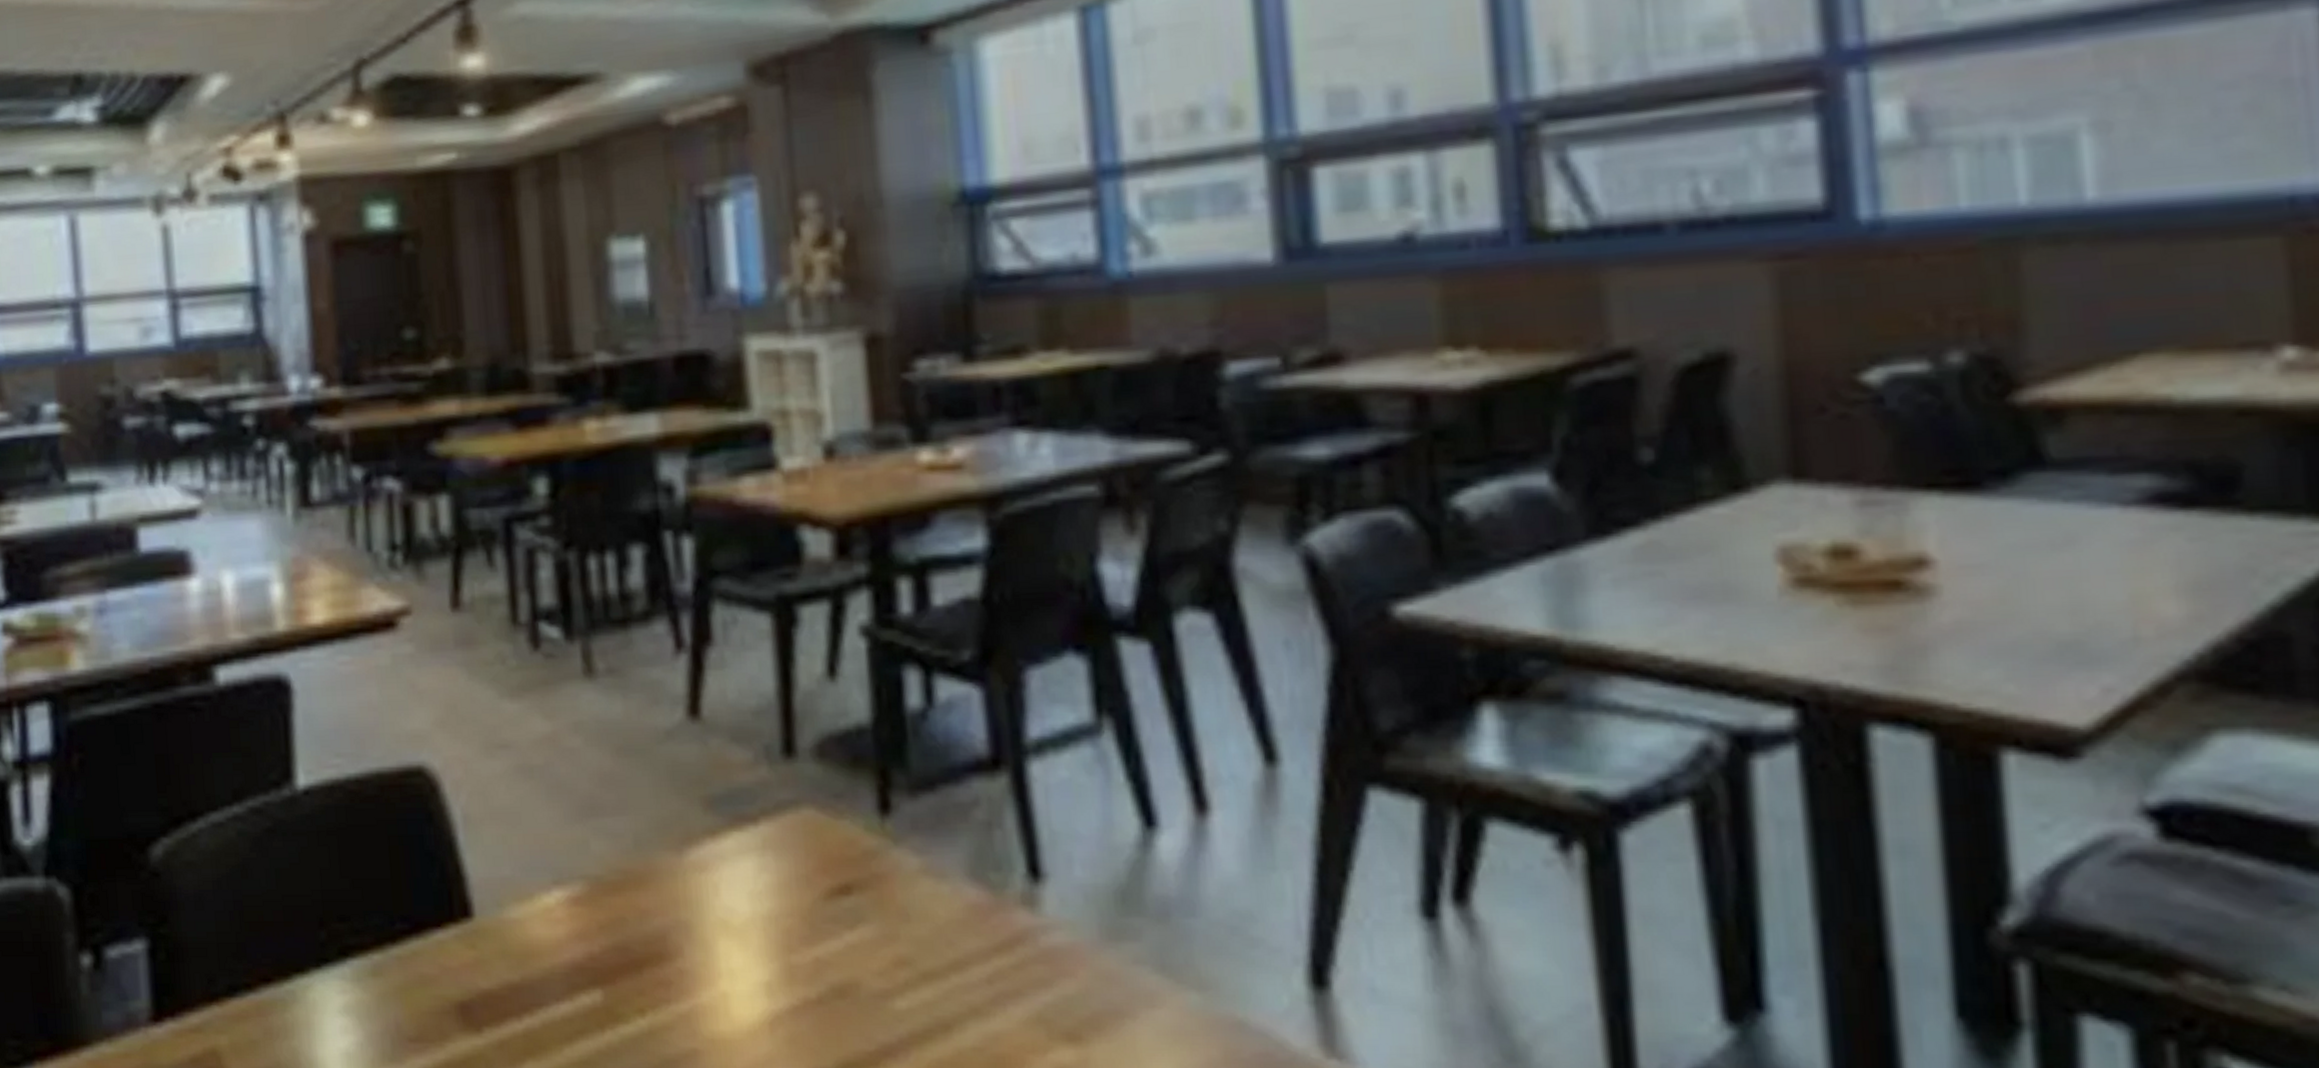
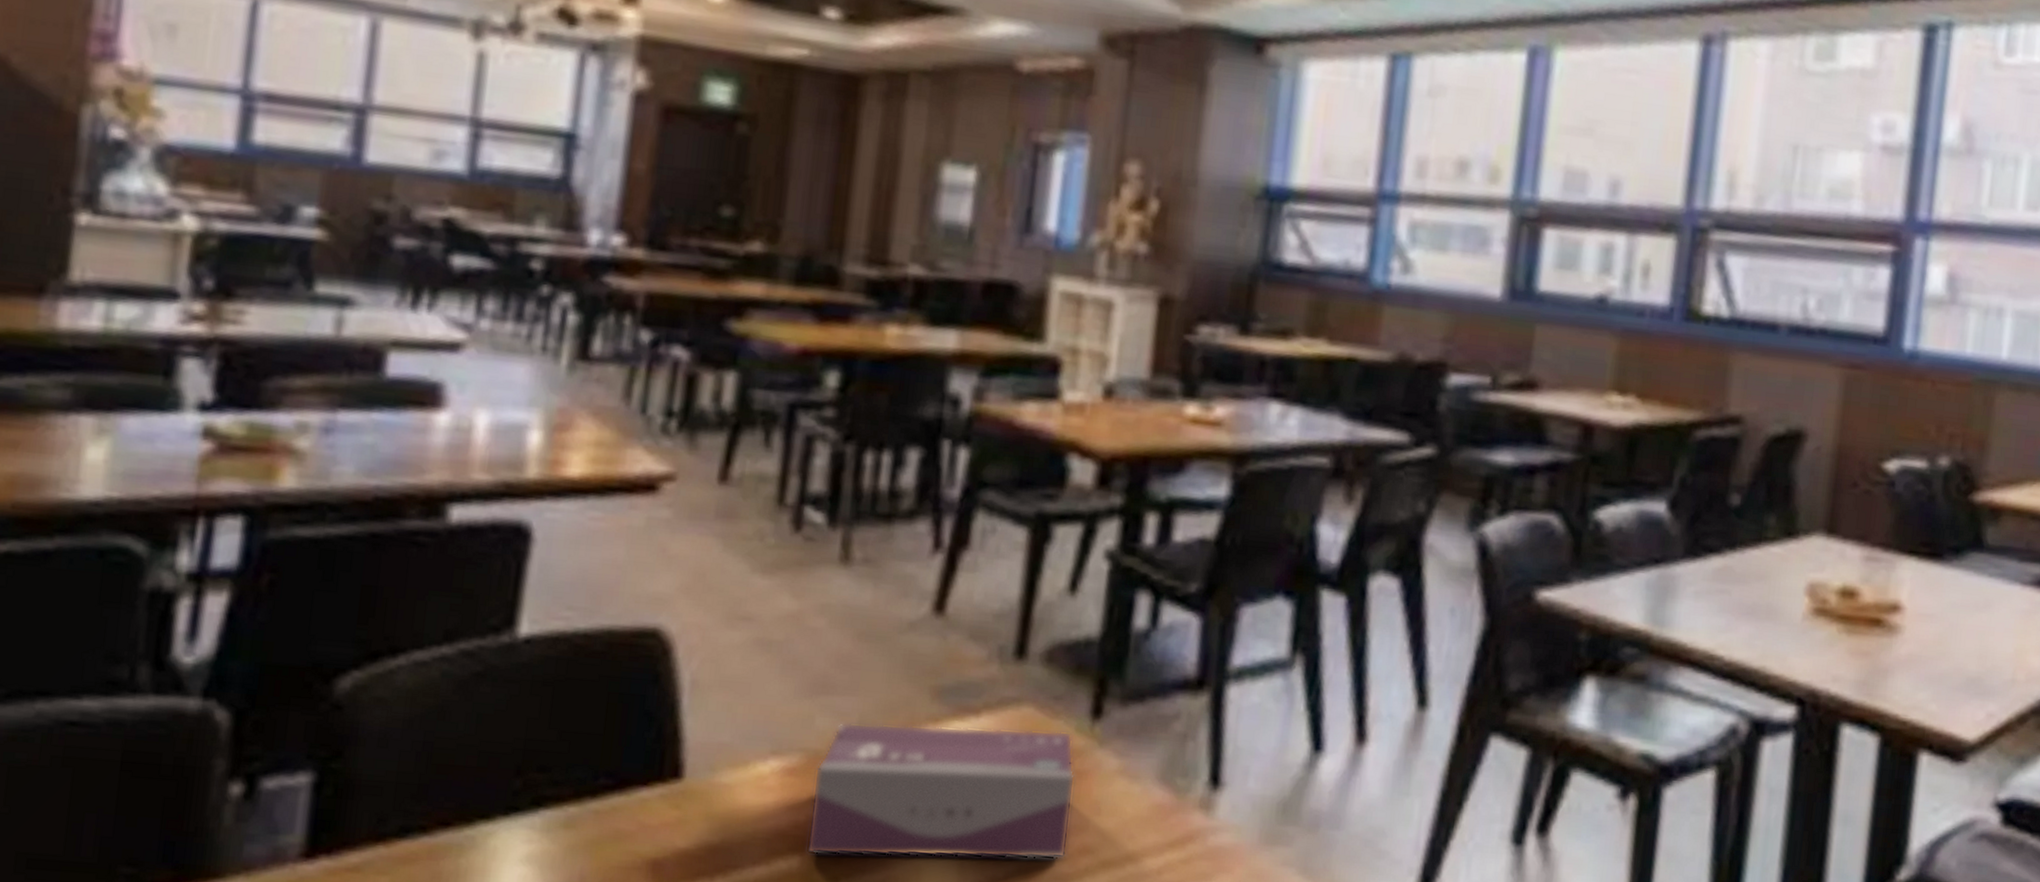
tissue box: none [599,831,882,987] -> present [806,722,1076,860]

